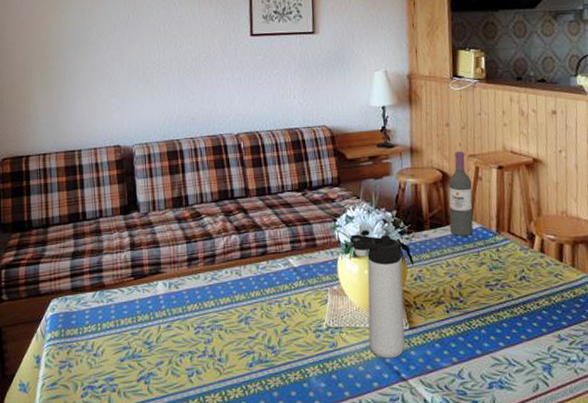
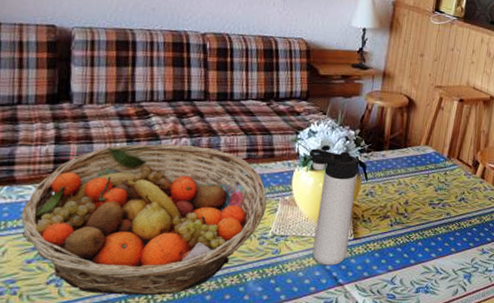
fruit basket: none [112,241,317,393] -> present [21,143,267,296]
wine bottle: present [448,151,474,236] -> none [407,80,435,159]

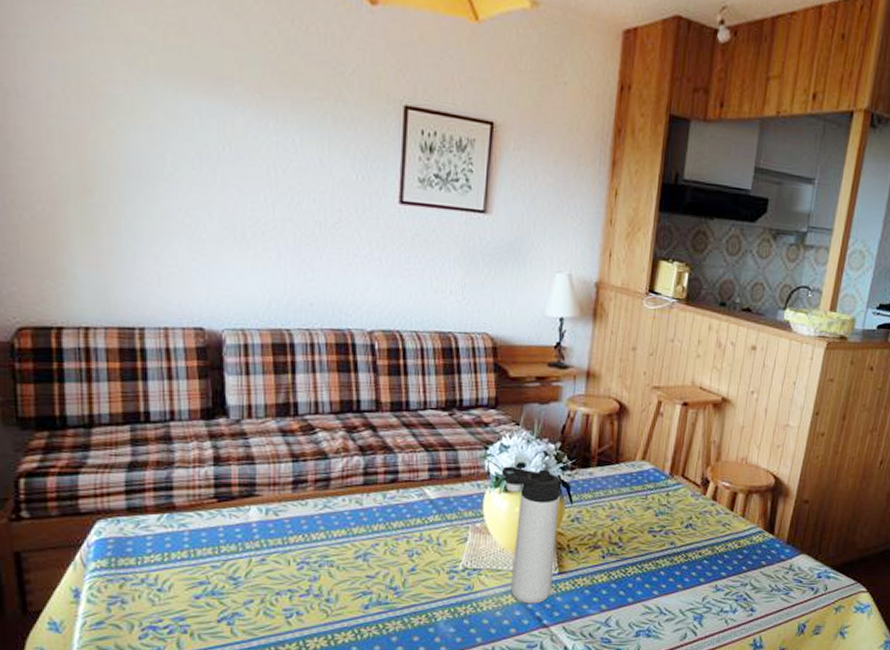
fruit basket: present [21,143,267,296] -> none [185,463,455,636]

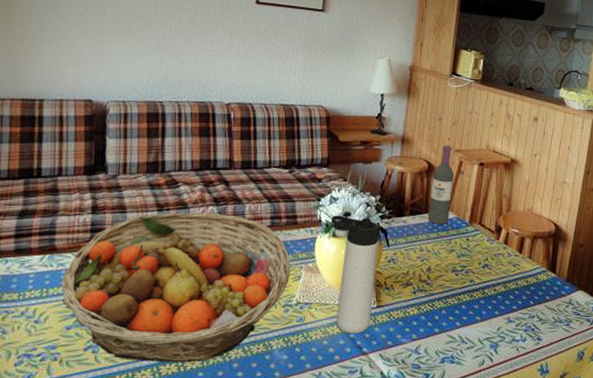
fruit basket: none [185,463,455,636] -> present [61,212,291,363]
wine bottle: none [619,380,652,477] -> present [428,145,455,224]

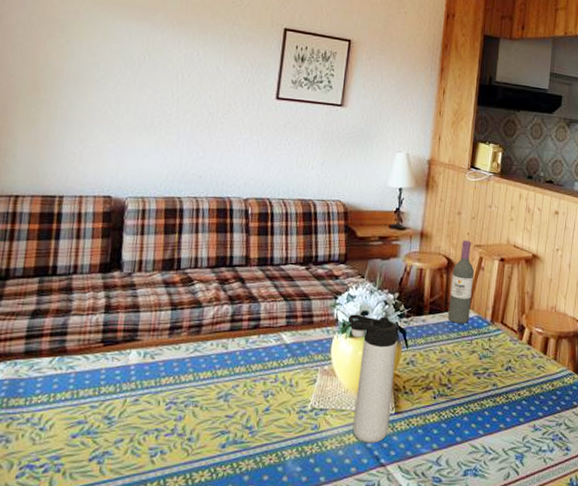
fruit basket: present [61,212,291,363] -> none [69,311,306,475]

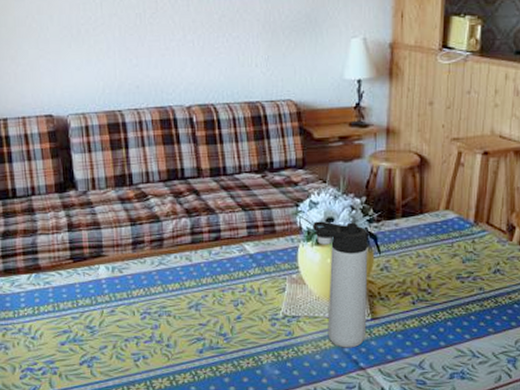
wine bottle: present [448,240,475,323] -> none [424,133,453,226]

